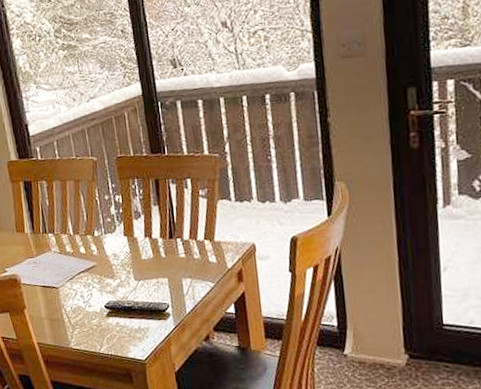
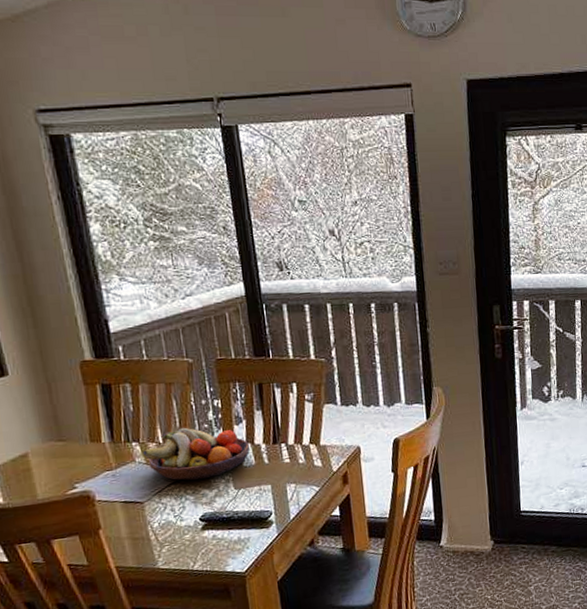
fruit bowl: none [57,221,148,271] -> present [142,427,250,481]

